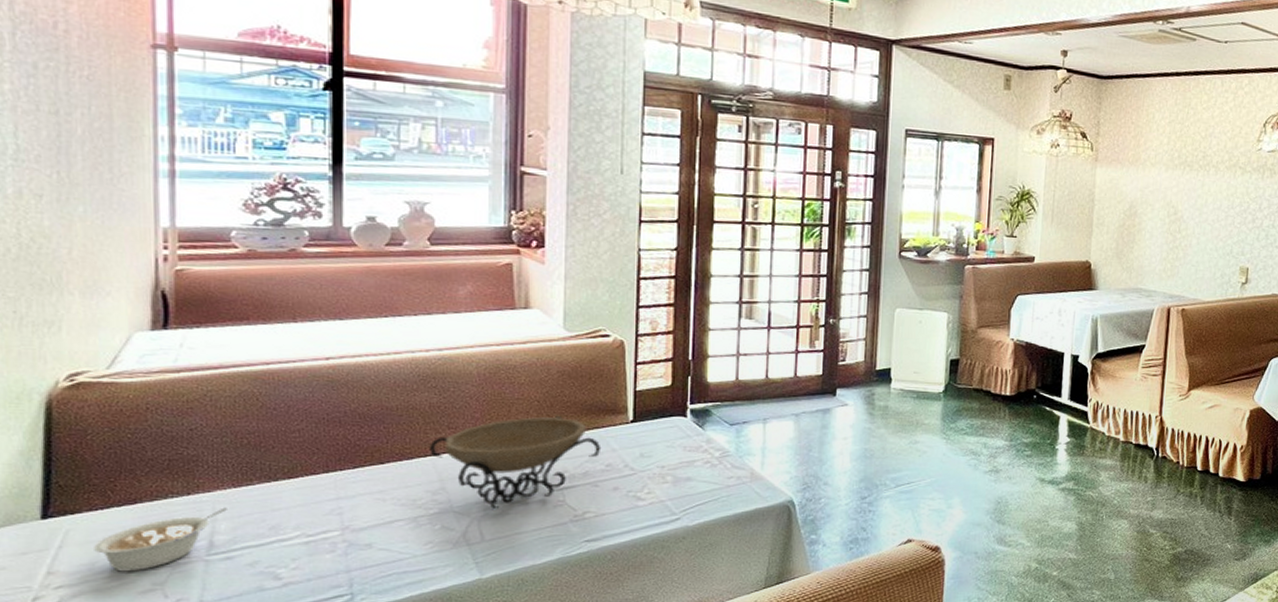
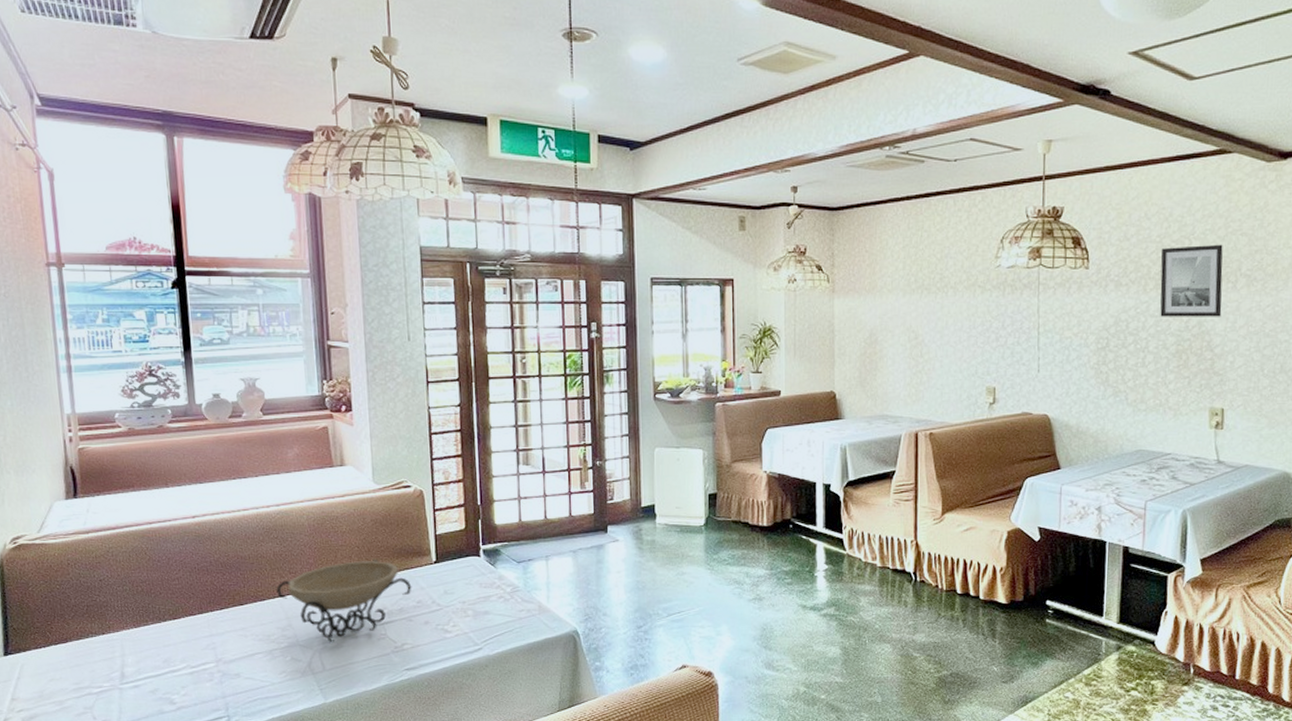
legume: present [94,507,227,572] -> none [41,644,132,698]

